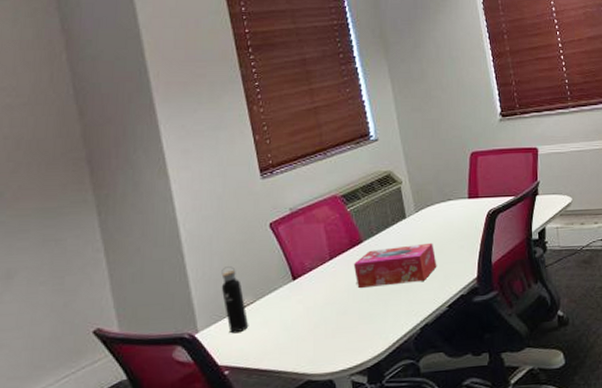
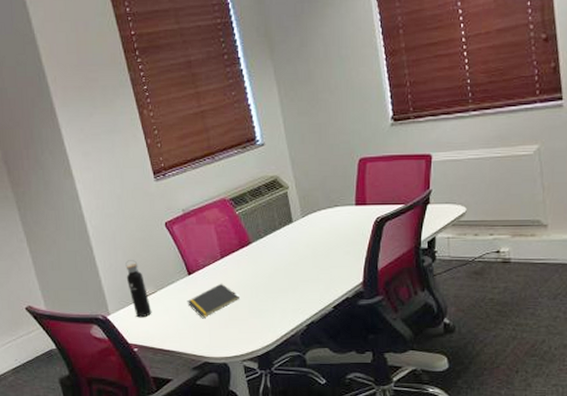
notepad: none [290,287,349,330] -> present [187,283,239,319]
tissue box: present [353,242,437,288] -> none [242,247,323,285]

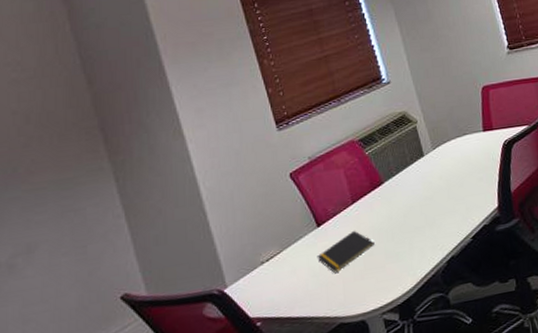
water bottle: present [125,260,152,318] -> none [245,219,277,286]

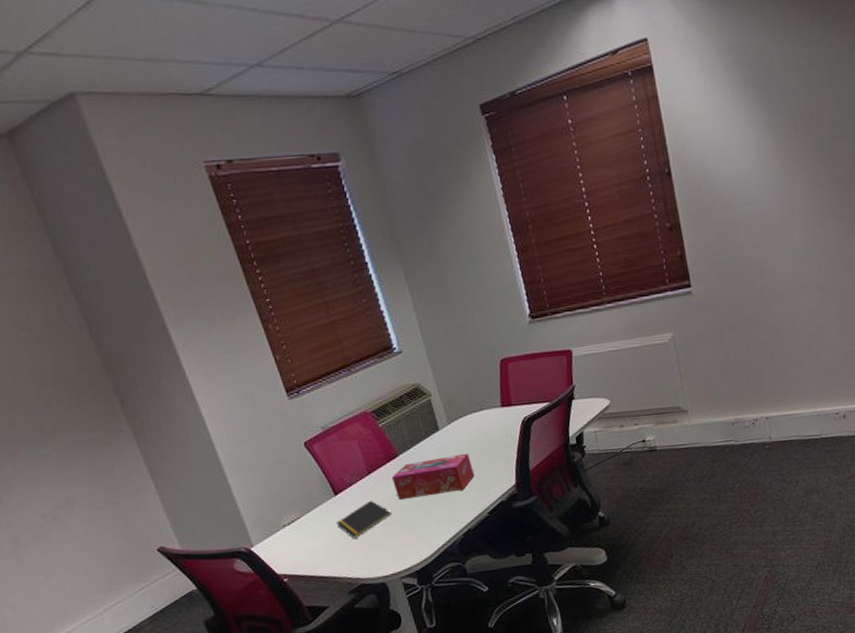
tissue box: none [375,177,458,228] -> present [391,453,475,499]

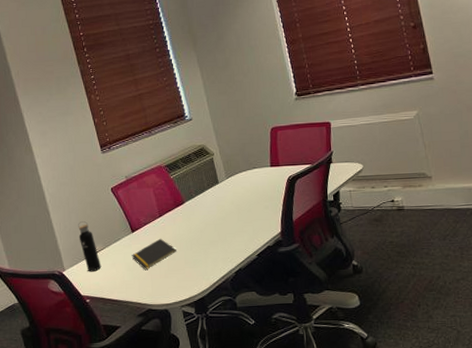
water bottle: none [265,485,300,546] -> present [78,221,102,272]
tissue box: present [391,453,475,499] -> none [178,203,247,239]

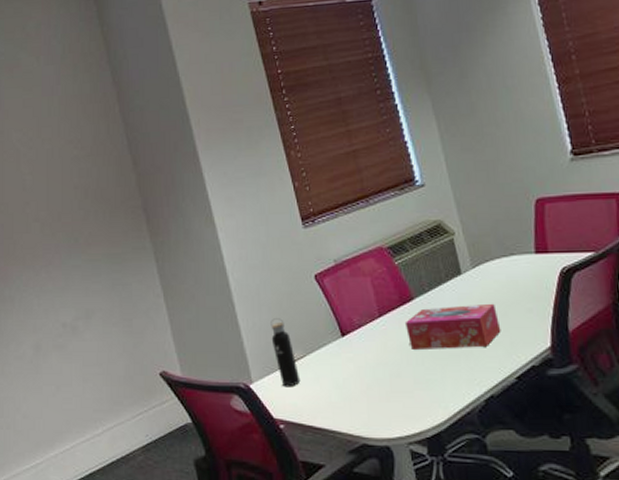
notepad: present [131,238,176,271] -> none [340,346,402,390]
tissue box: none [178,203,247,239] -> present [404,303,501,349]

